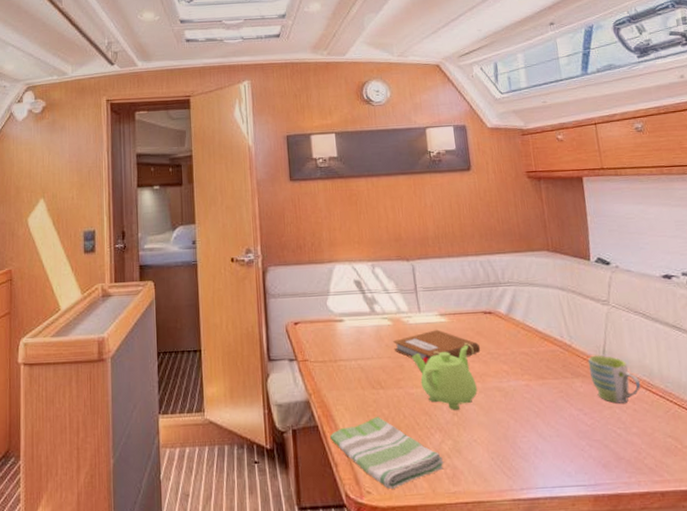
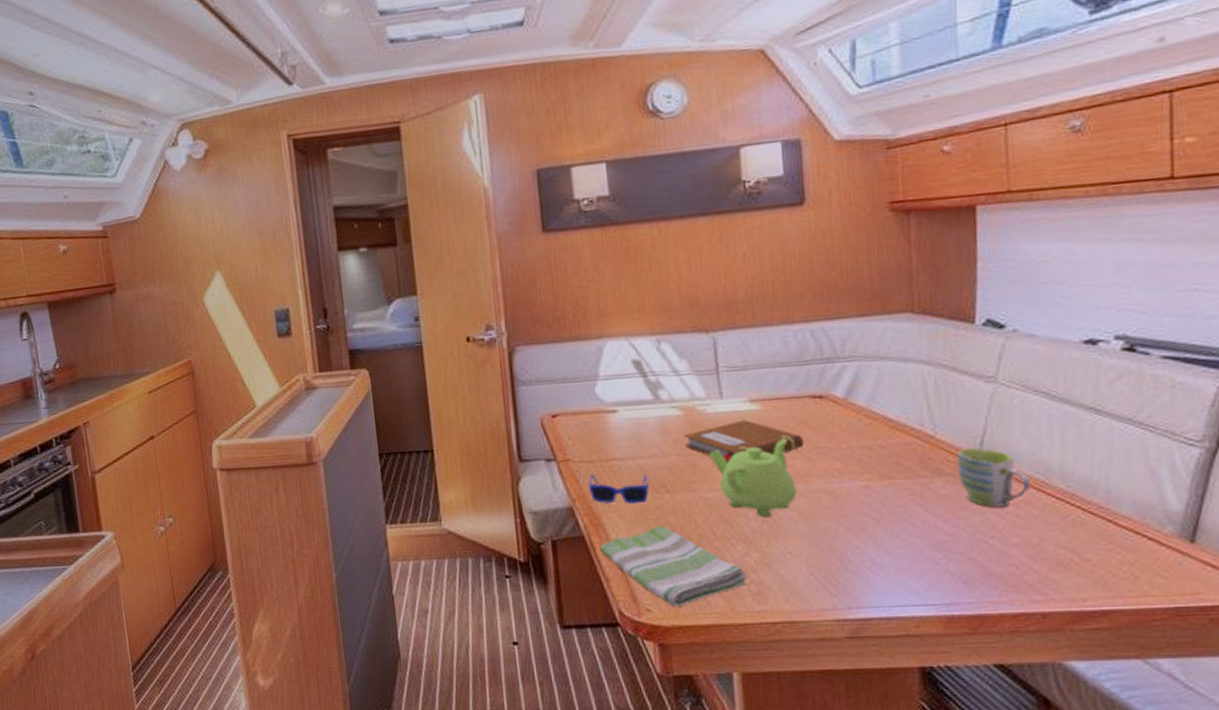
sunglasses: none [321,372,368,399] -> present [588,473,650,505]

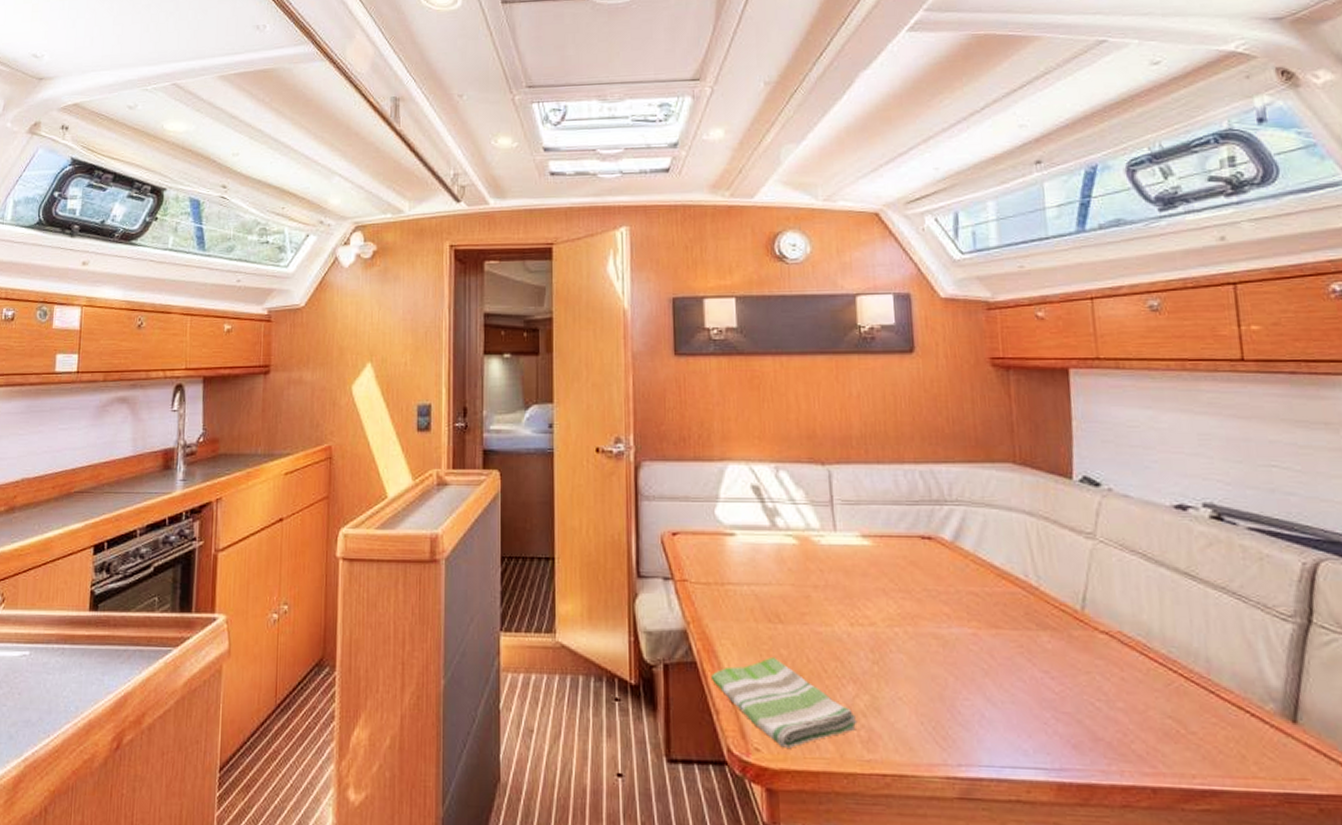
sunglasses: present [588,473,650,505] -> none [703,596,763,633]
notebook: present [684,420,805,462] -> none [798,554,915,596]
teapot: present [709,437,797,517] -> none [822,576,907,658]
mug: present [956,447,1031,508] -> none [1060,603,1134,669]

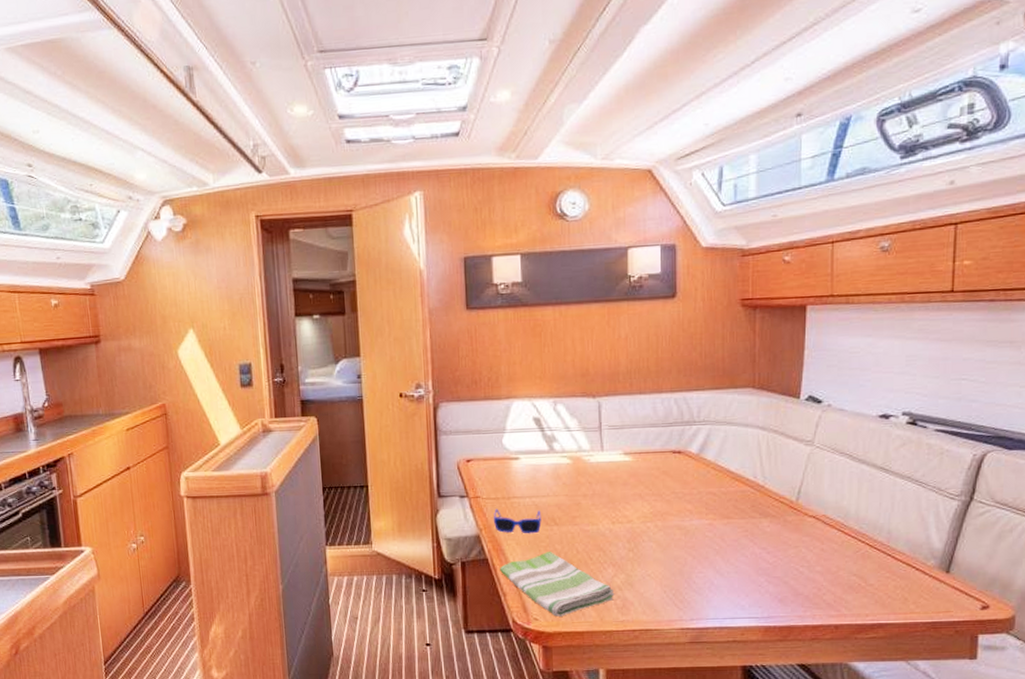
sunglasses: none [703,596,763,633] -> present [493,508,542,534]

